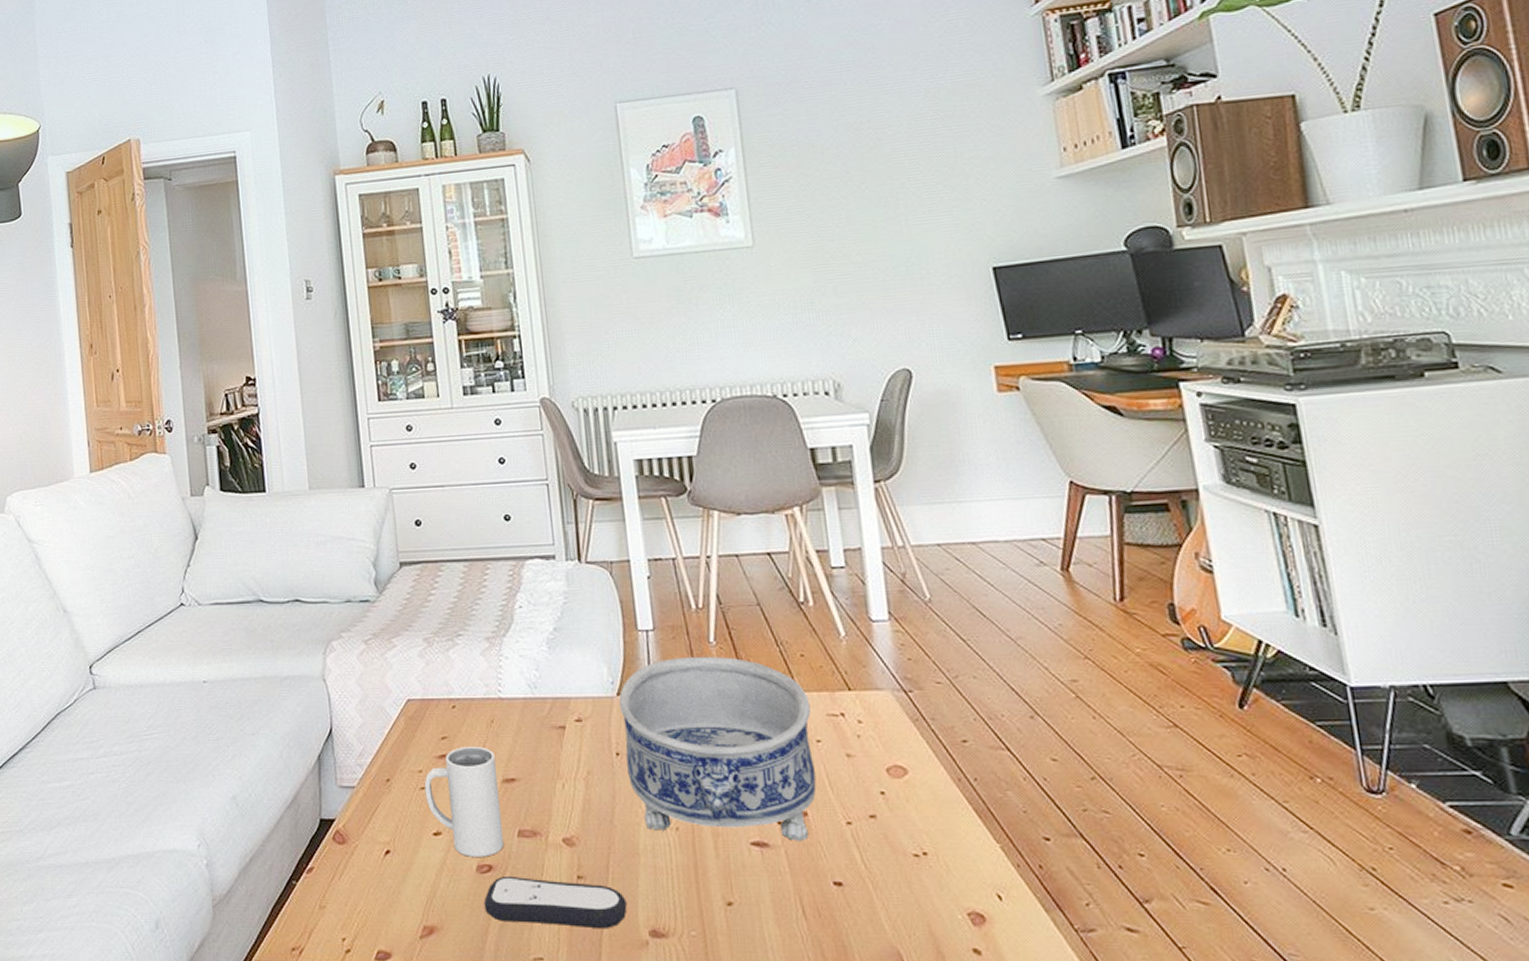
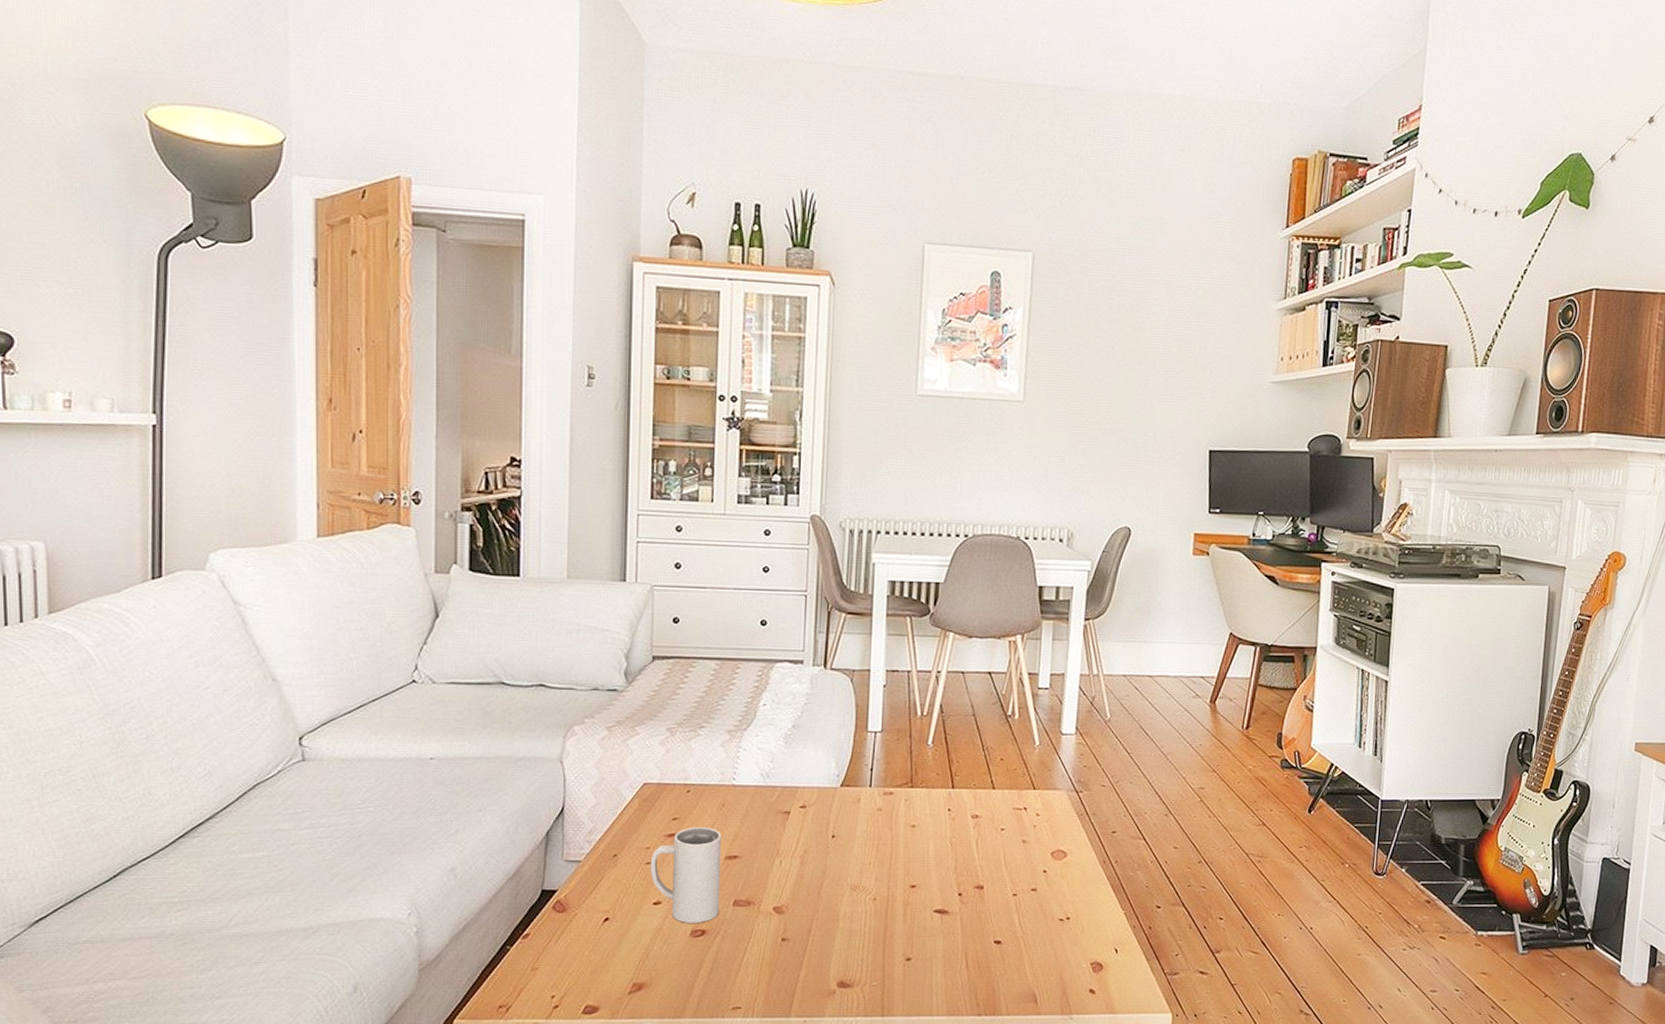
remote control: present [484,875,627,928] -> none [693,939,822,981]
decorative bowl: present [618,656,817,841] -> none [840,756,1001,909]

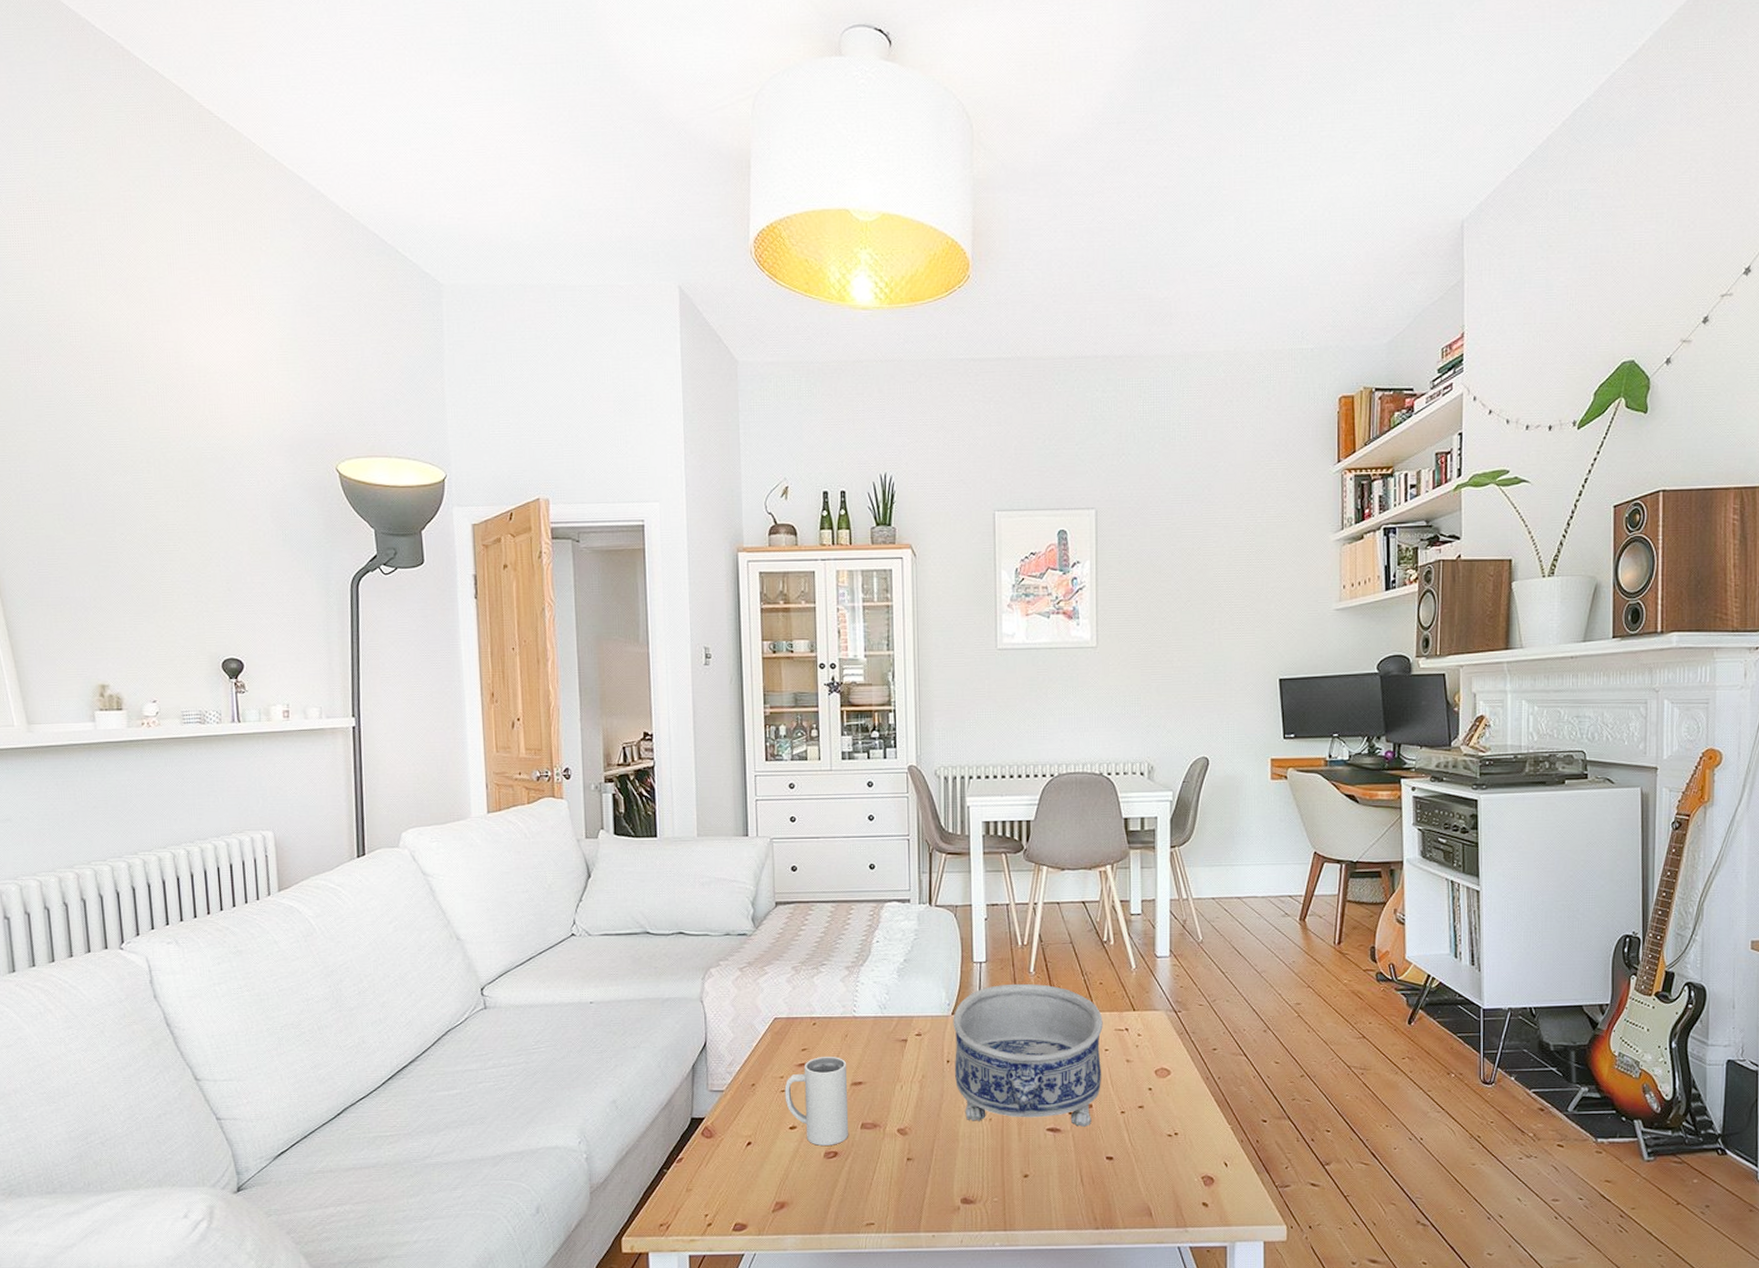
decorative bowl: none [840,756,1001,909] -> present [953,983,1103,1127]

